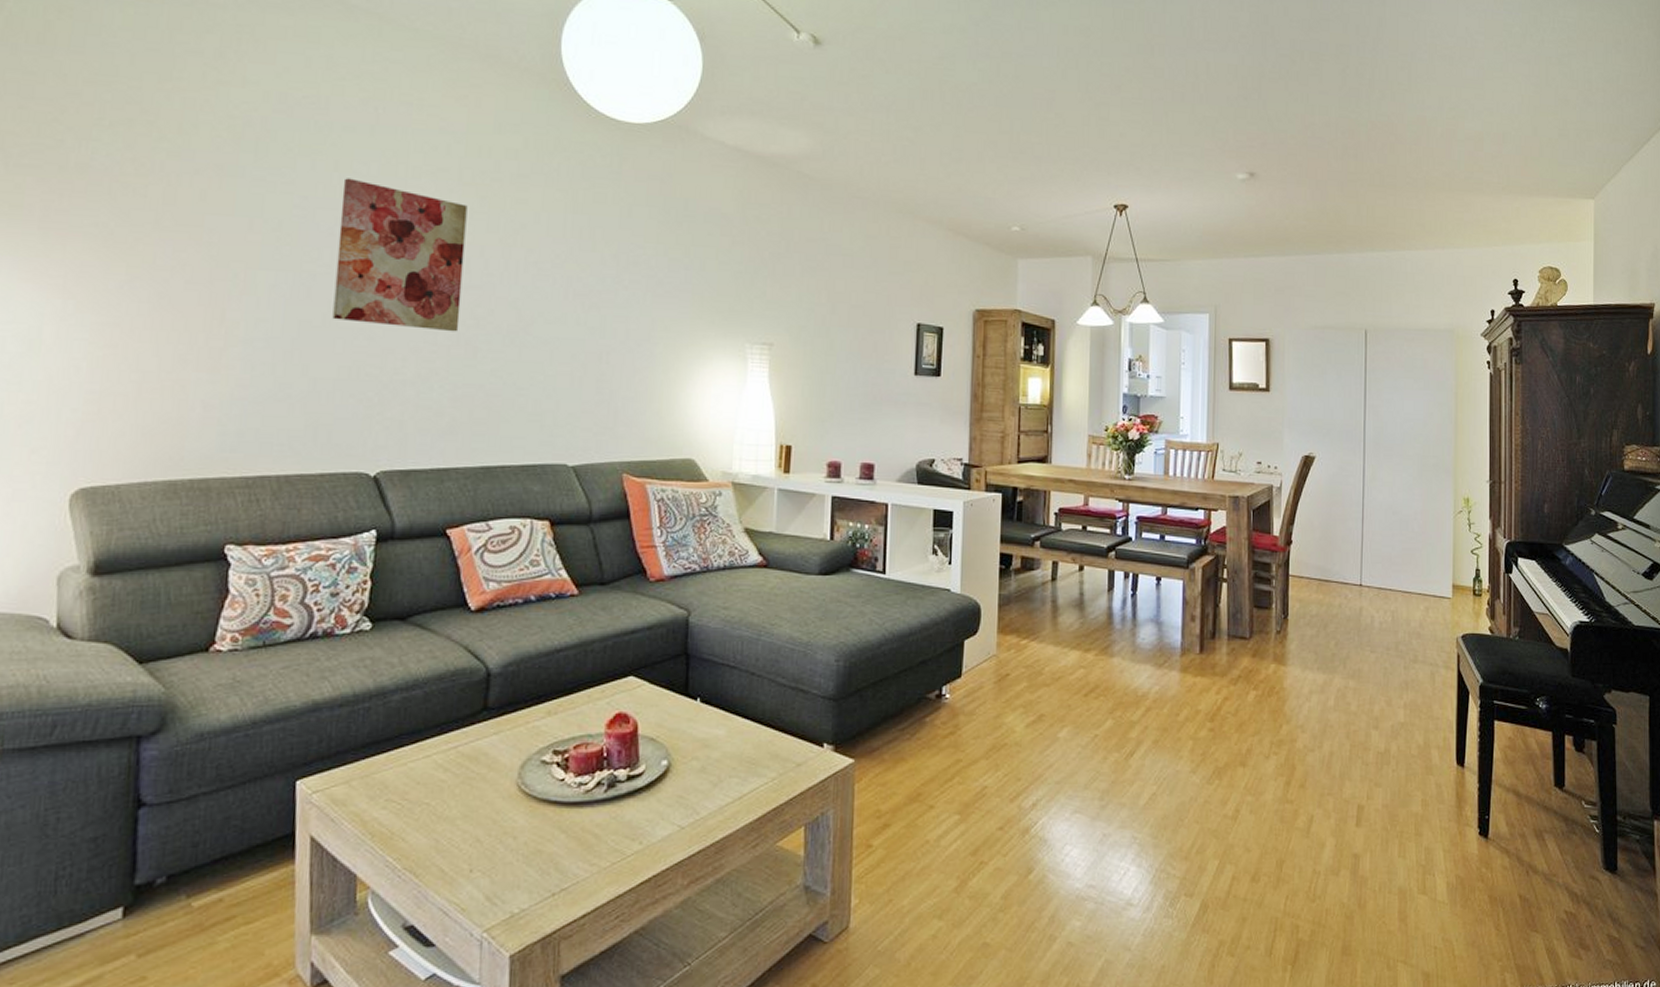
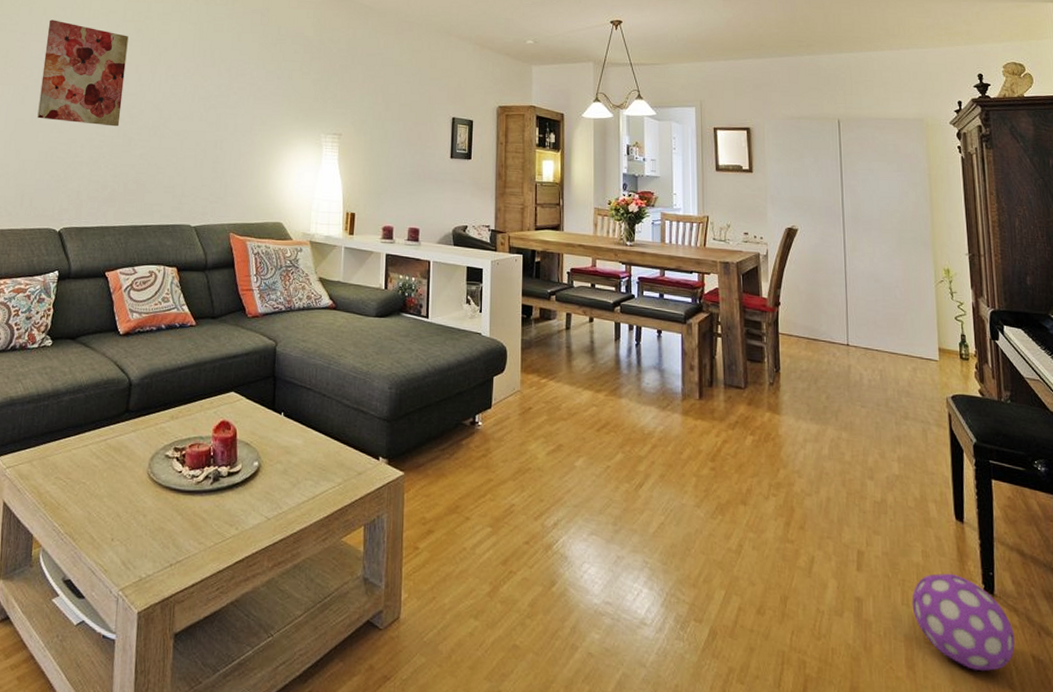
decorative ball: none [1408,820,1504,916] -> present [912,573,1015,671]

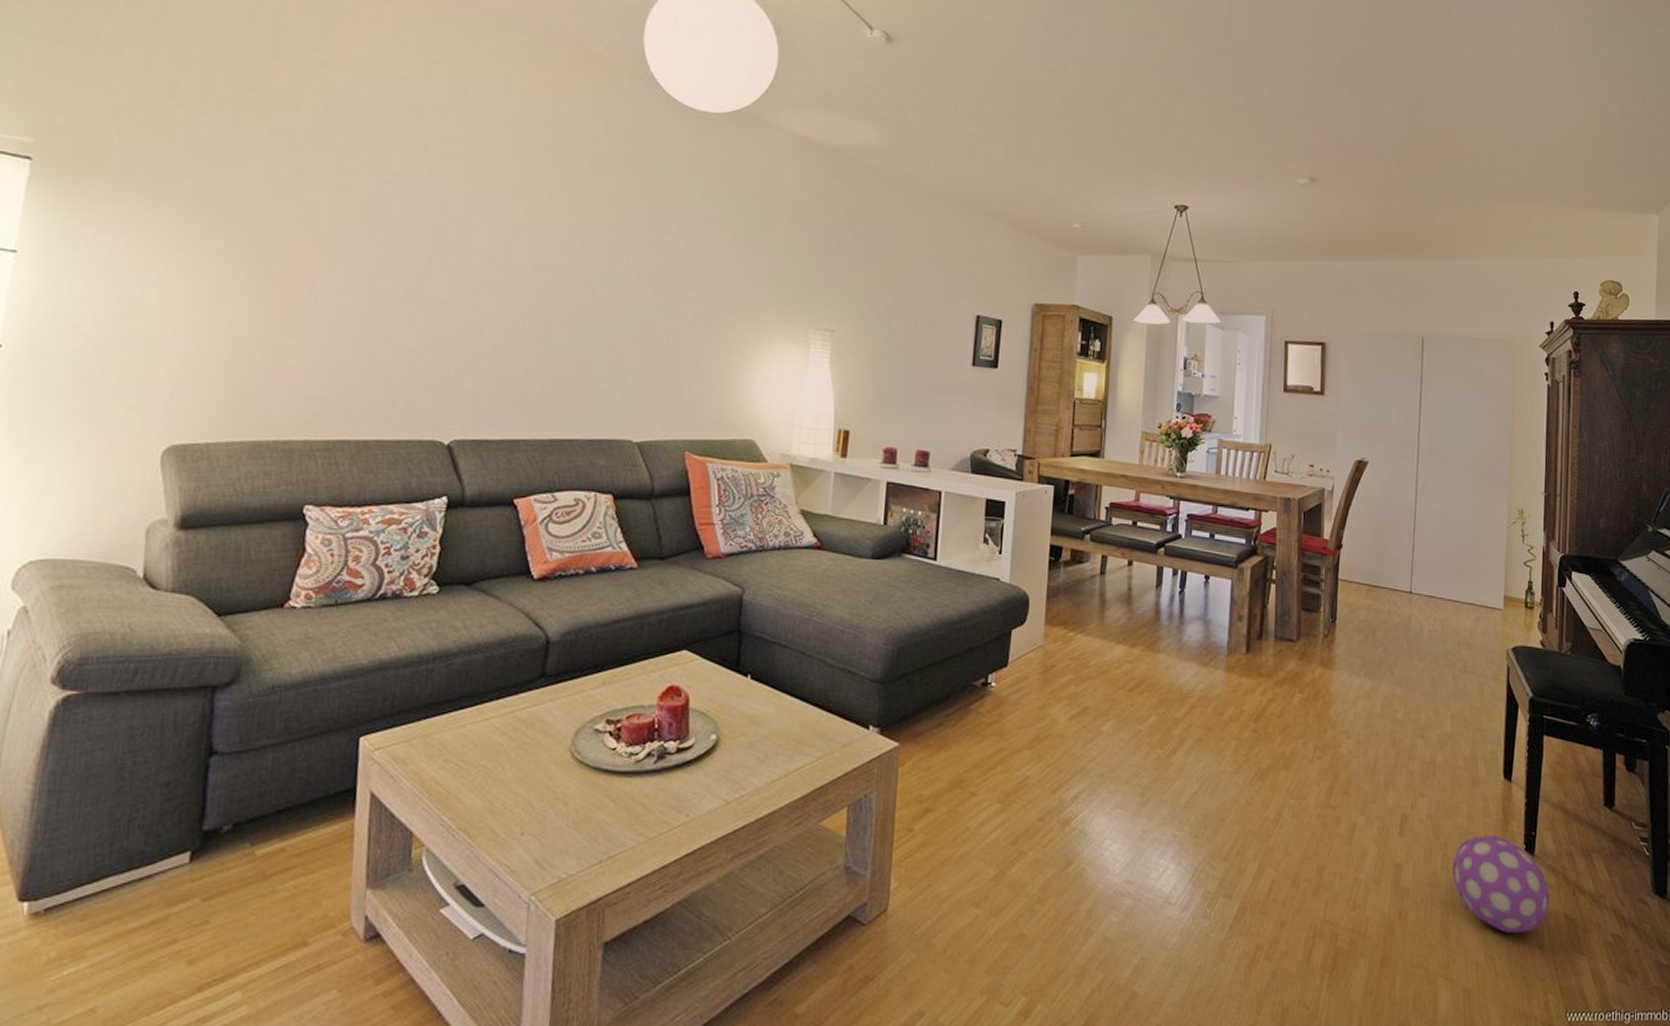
wall art: present [37,19,129,127] -> none [415,157,548,309]

